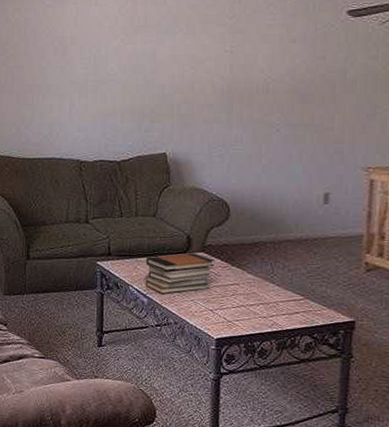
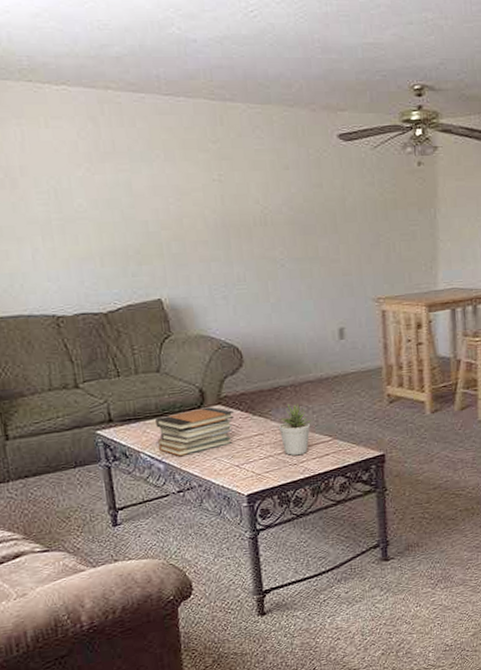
potted plant: none [253,260,286,310] -> present [278,404,312,456]

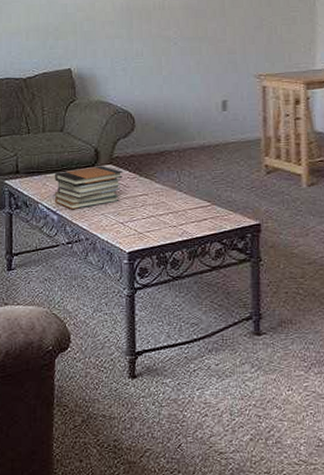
potted plant: present [278,404,312,456] -> none [161,168,193,218]

